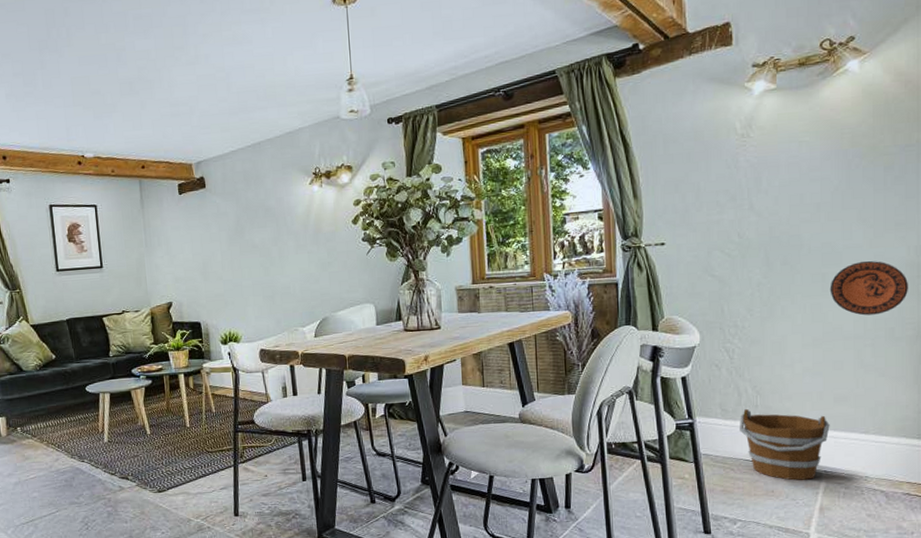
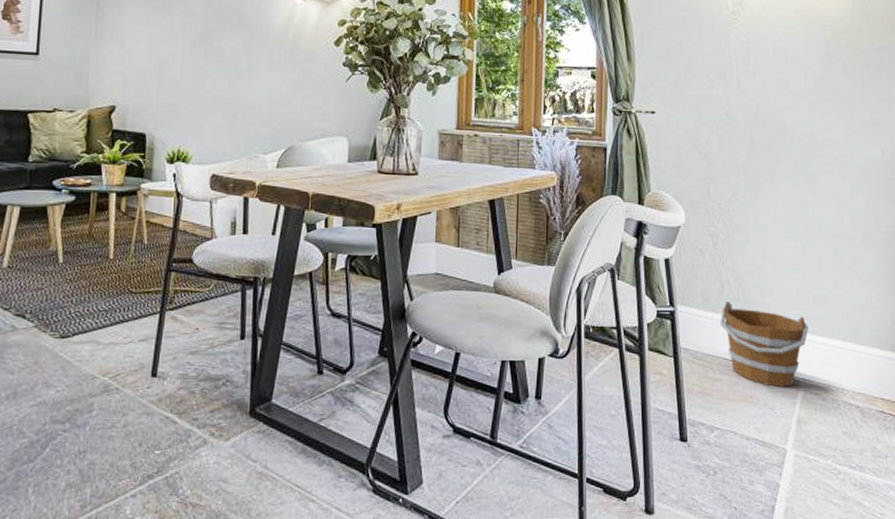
decorative plate: present [829,261,908,316] -> none [811,157,882,214]

